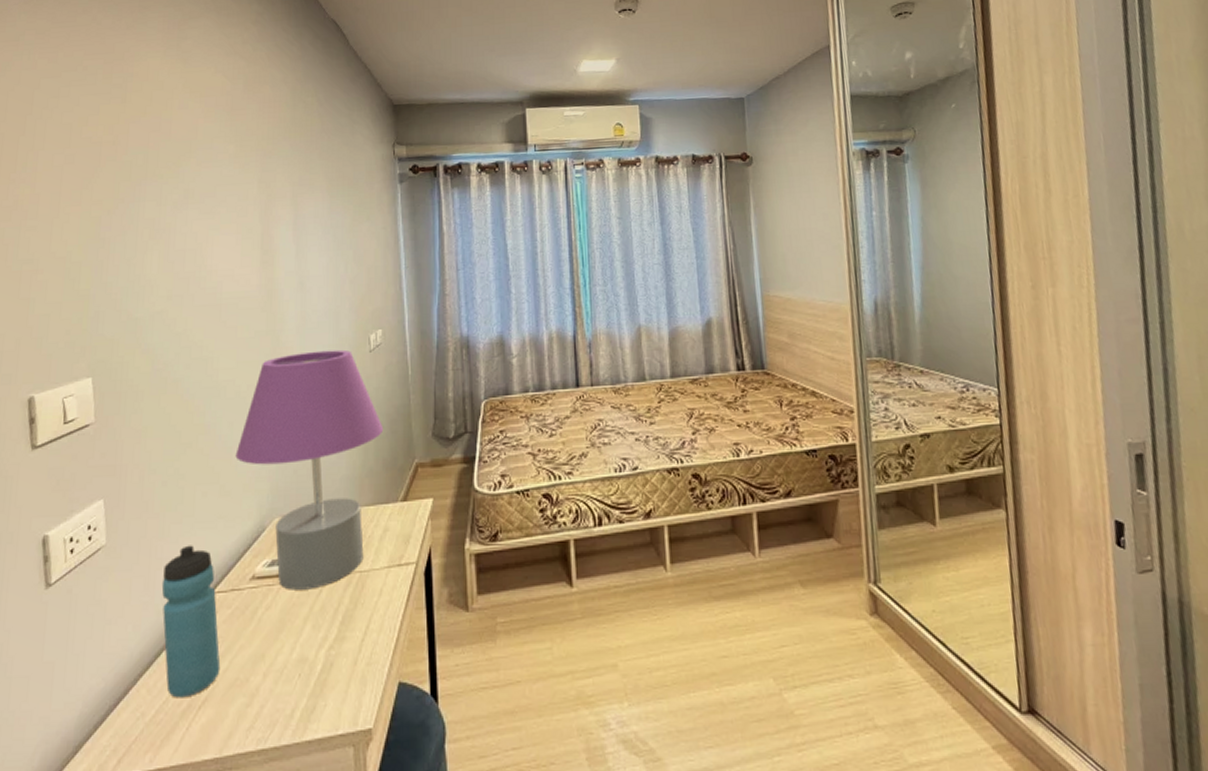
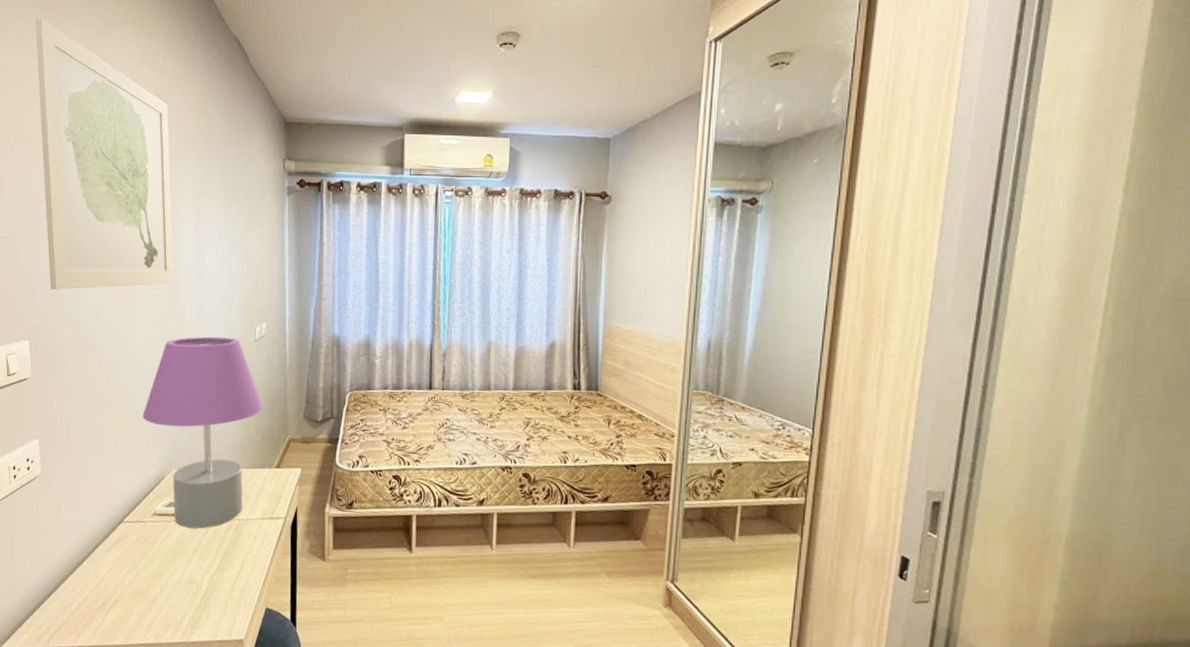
wall art: none [102,12,270,314] -> present [35,18,174,290]
water bottle: present [161,545,221,698] -> none [83,482,128,598]

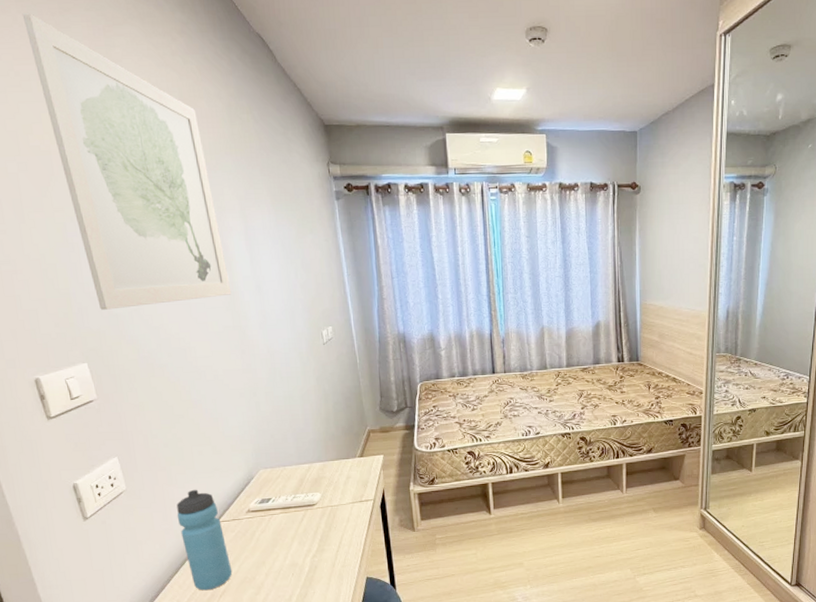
water bottle: none [83,482,128,598] -> present [176,489,233,591]
table lamp: present [142,336,264,529] -> none [221,342,341,519]

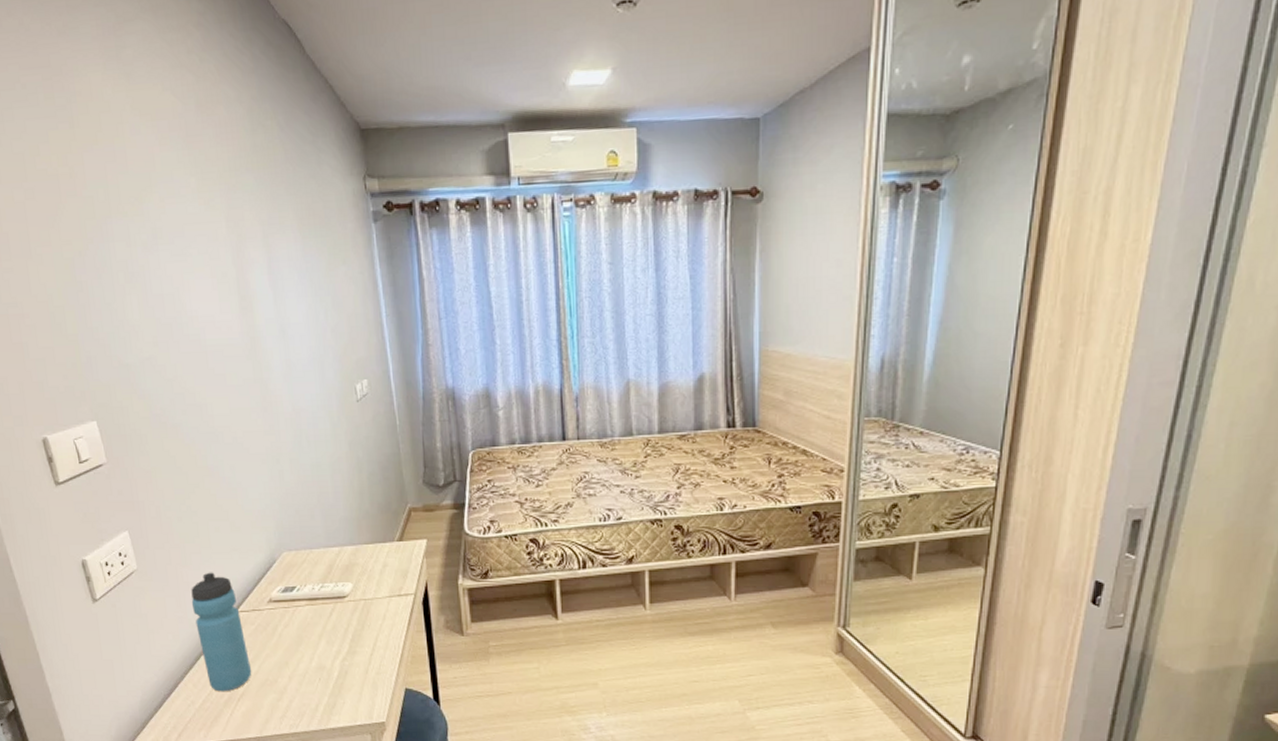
wall art: present [22,13,232,310] -> none [28,14,253,359]

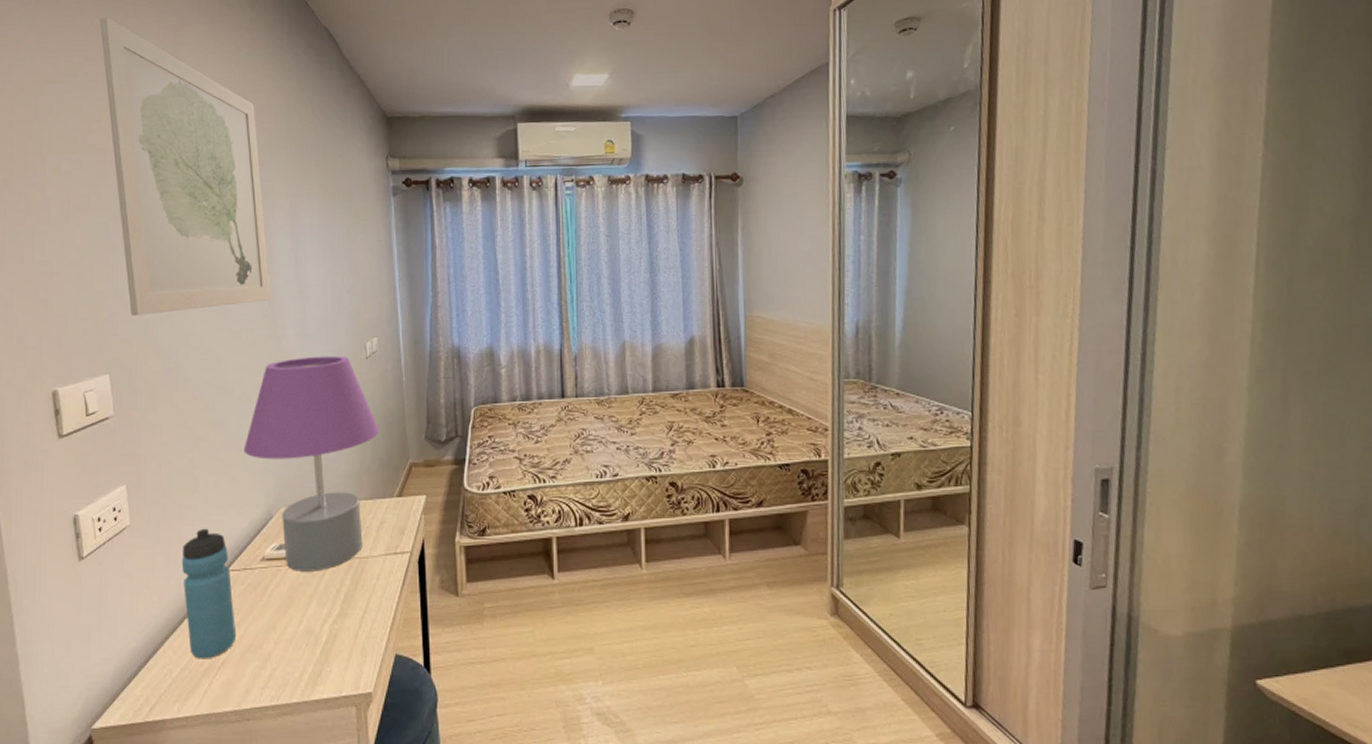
wall art: none [28,14,253,359] -> present [99,17,271,316]
table lamp: none [240,399,377,612] -> present [243,355,380,572]

